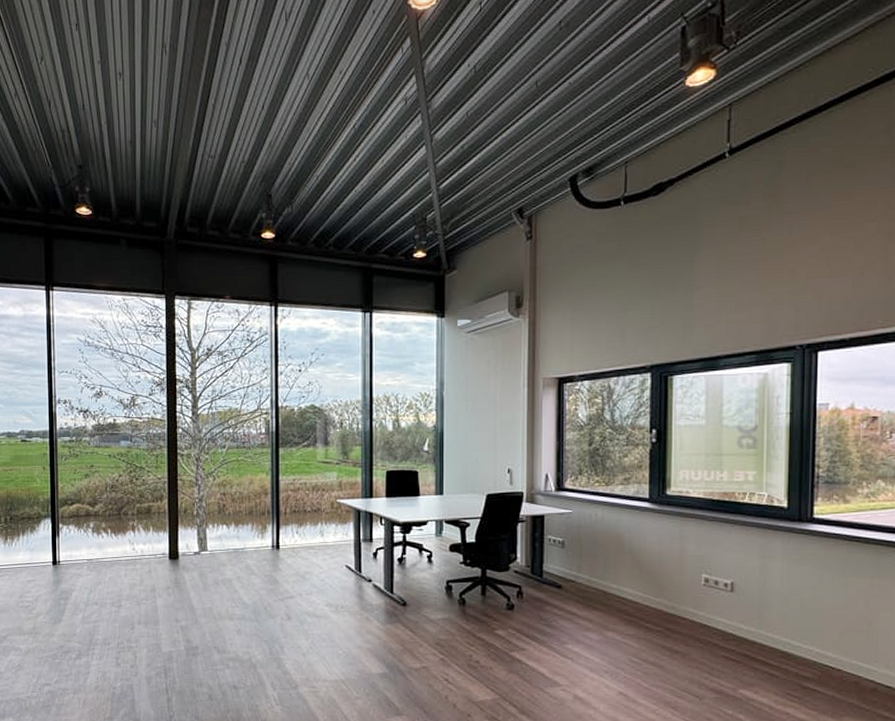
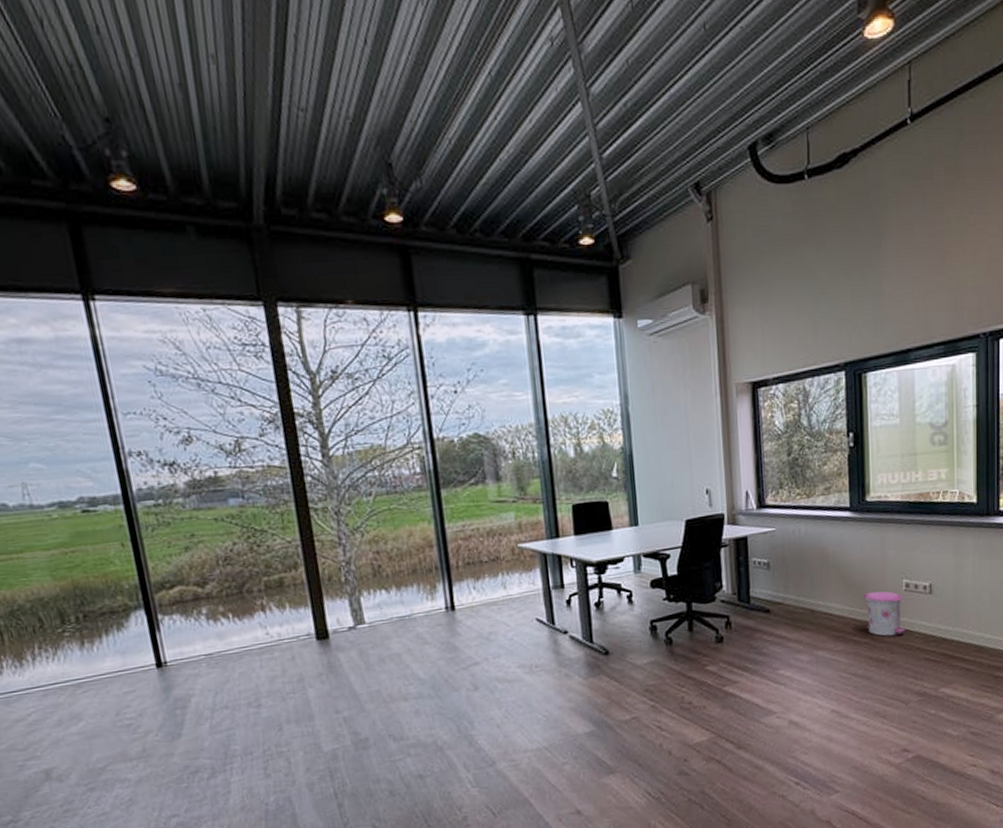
trash can: none [657,583,703,629] -> present [862,591,905,636]

